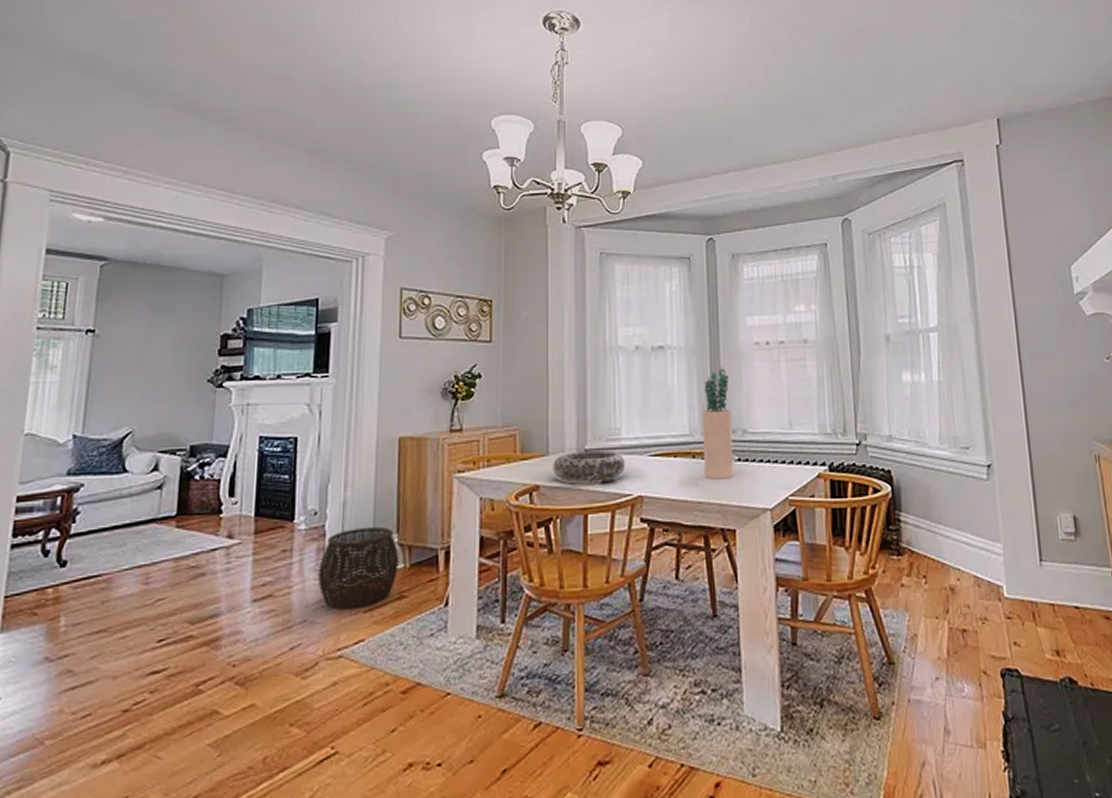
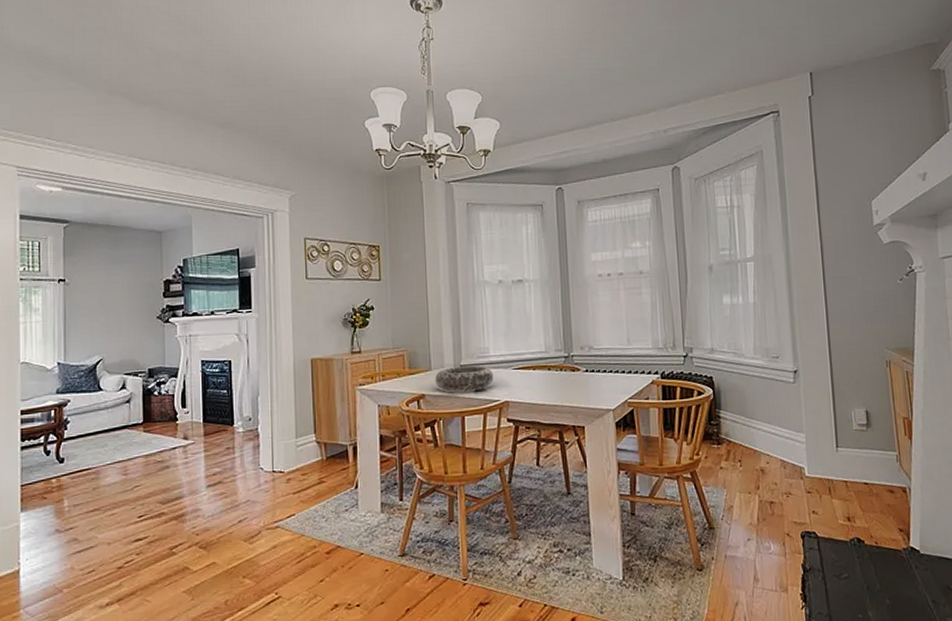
woven basket: present [318,526,400,610] -> none [256,428,318,492]
vase: present [701,367,734,480] -> none [555,296,582,387]

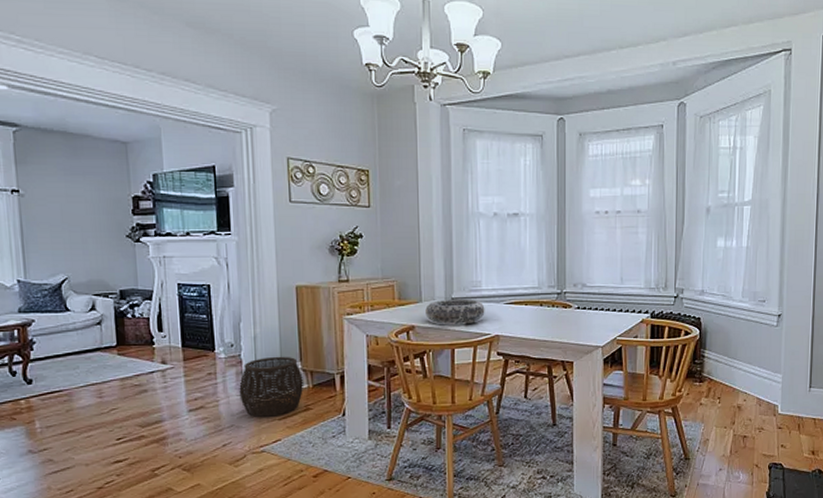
woven basket: none [256,428,318,492] -> present [239,356,304,418]

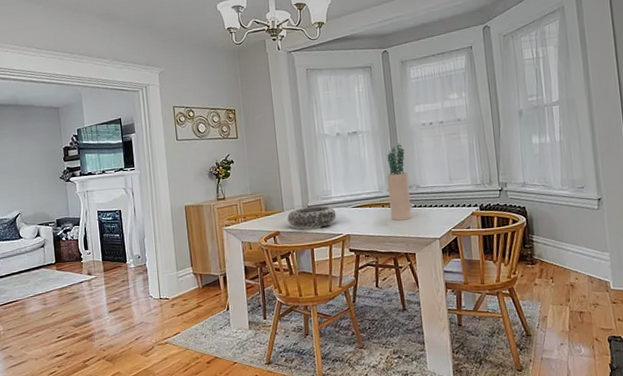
woven basket: present [239,356,304,418] -> none [146,263,196,315]
vase: none [548,232,573,323] -> present [386,143,412,221]

